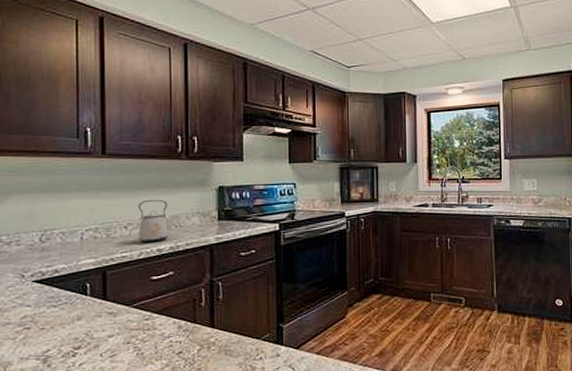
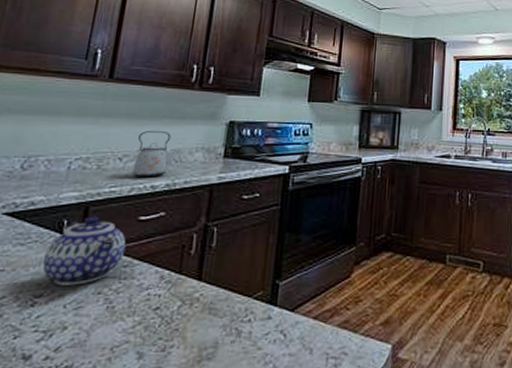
teapot: none [75,278,144,339] -> present [42,216,126,285]

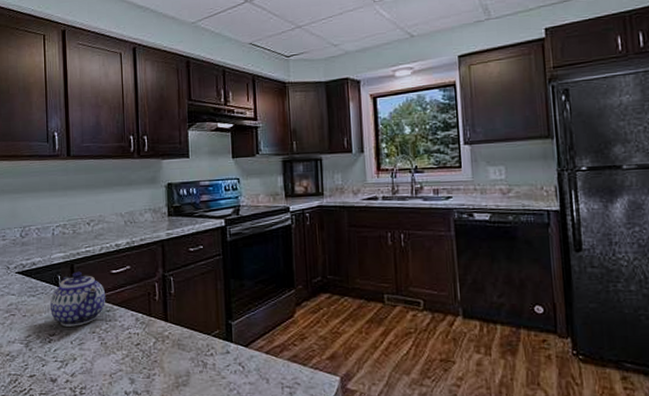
kettle: present [132,130,181,178] -> none [99,197,133,238]

